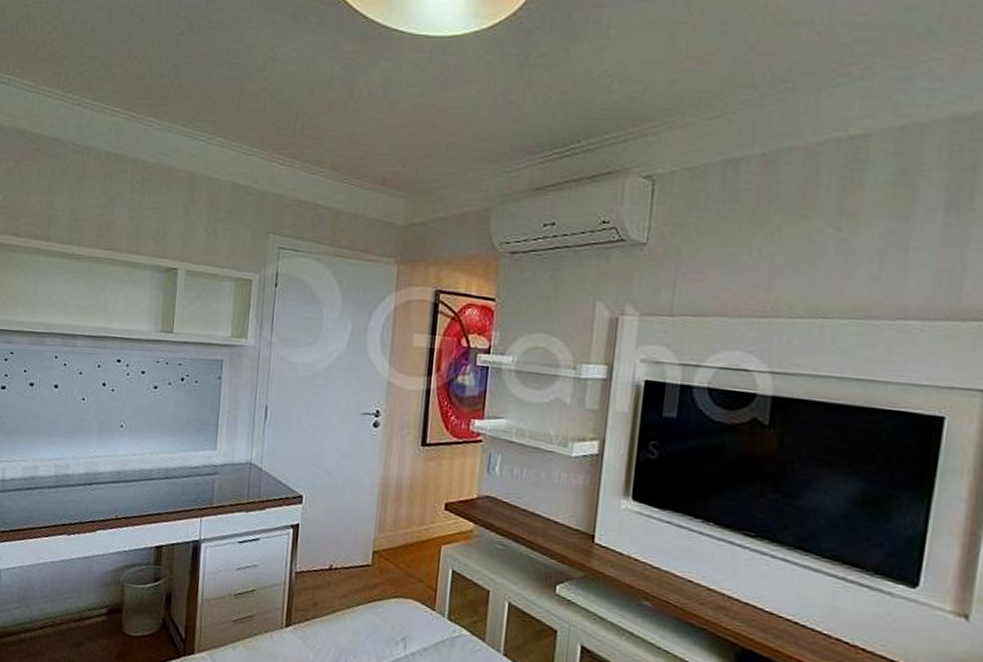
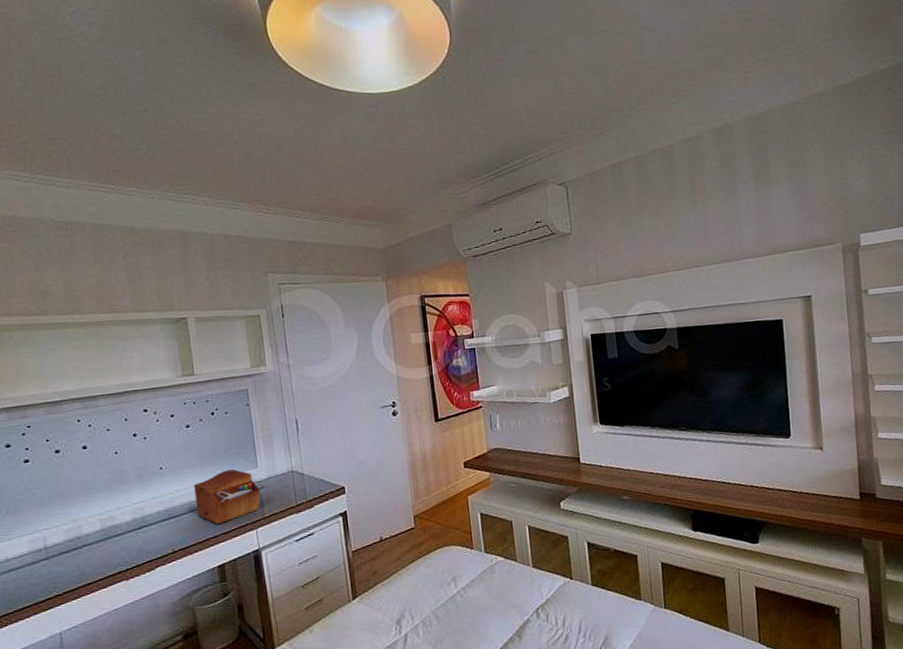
sewing box: none [146,444,214,502] -> present [194,469,261,525]

